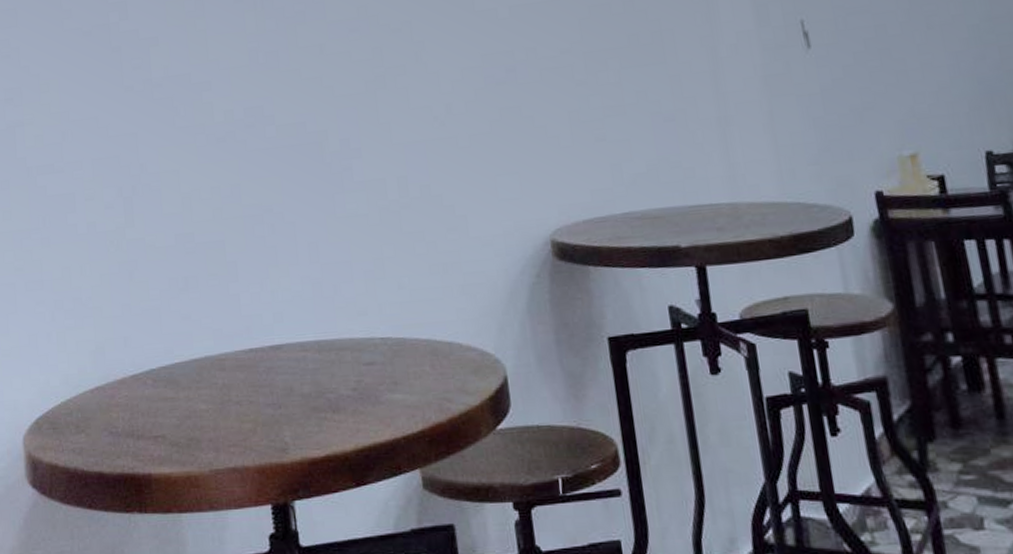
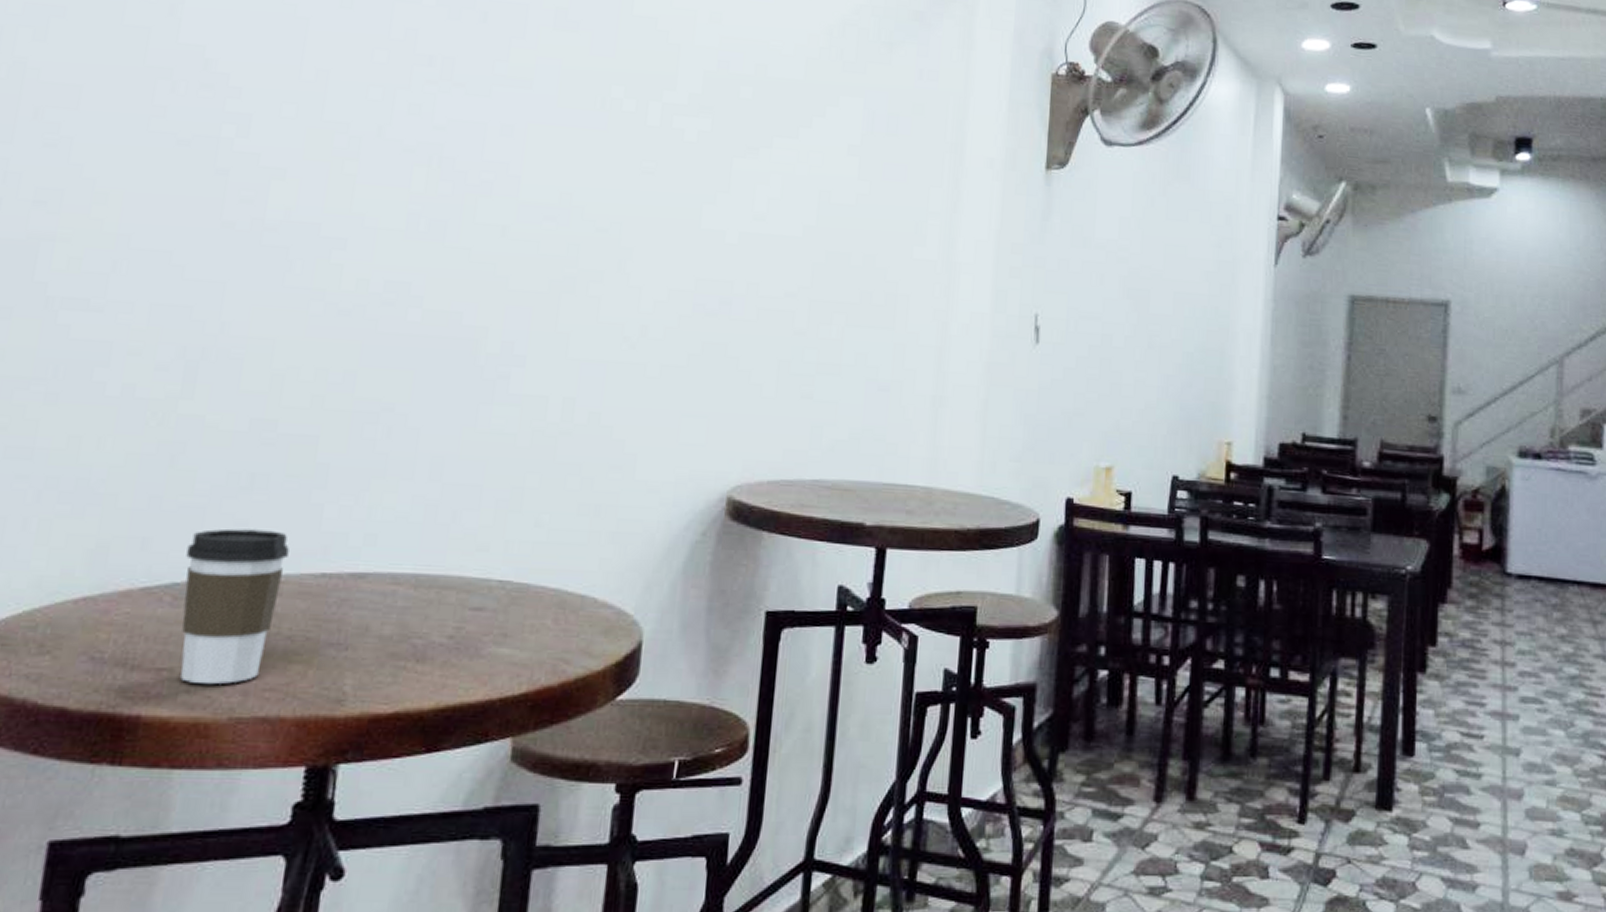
coffee cup: none [154,319,224,445] -> present [180,528,289,684]

